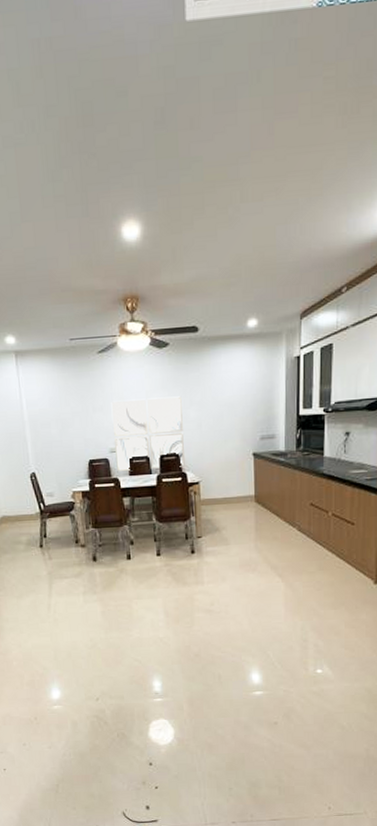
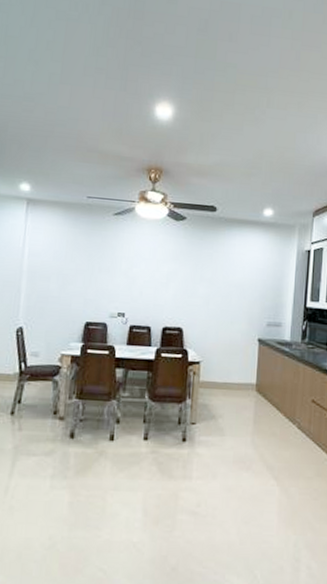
wall art: present [111,396,185,472] -> none [114,265,192,344]

